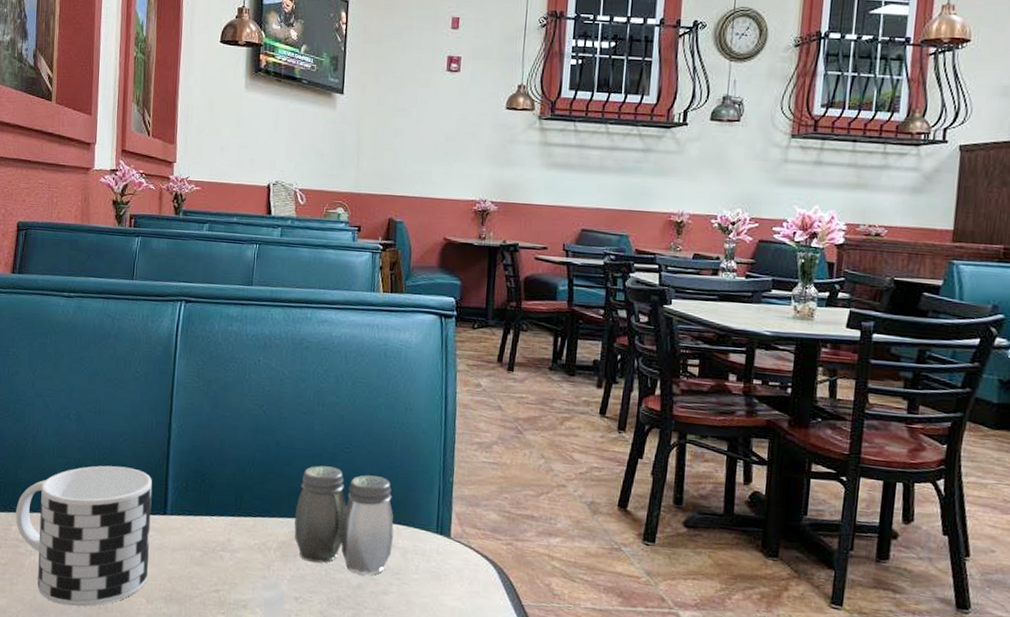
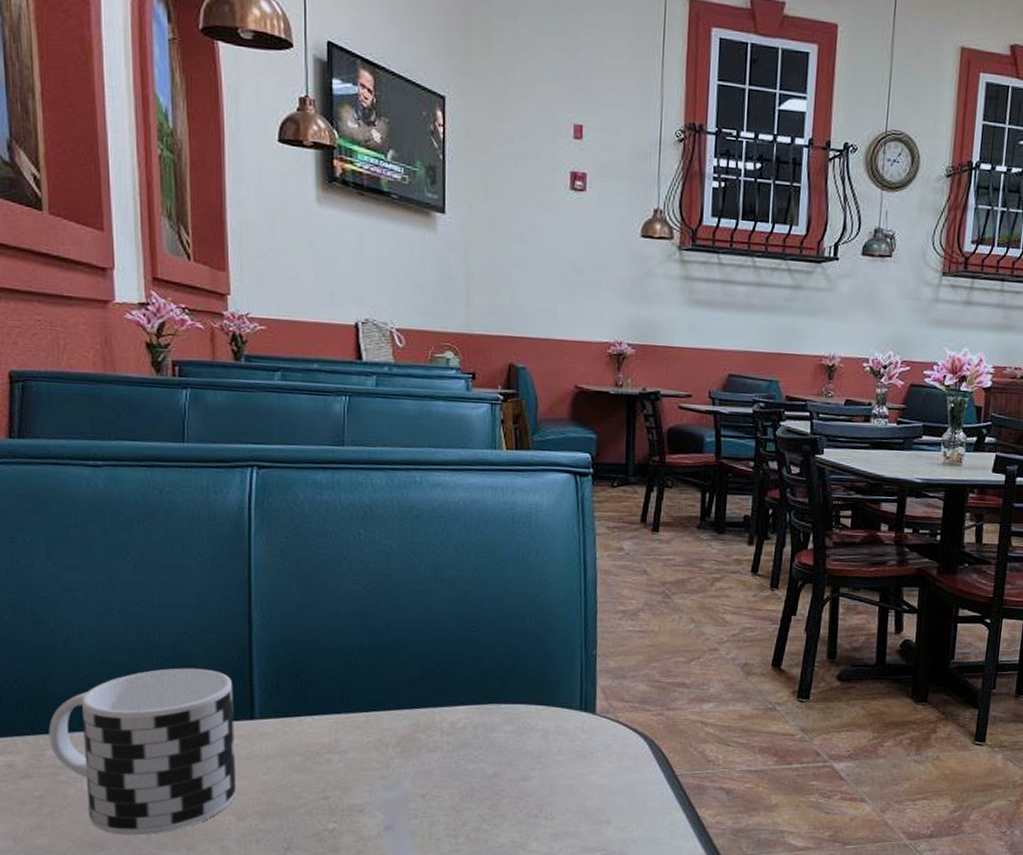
salt and pepper shaker: present [294,465,394,576] -> none [415,648,532,763]

